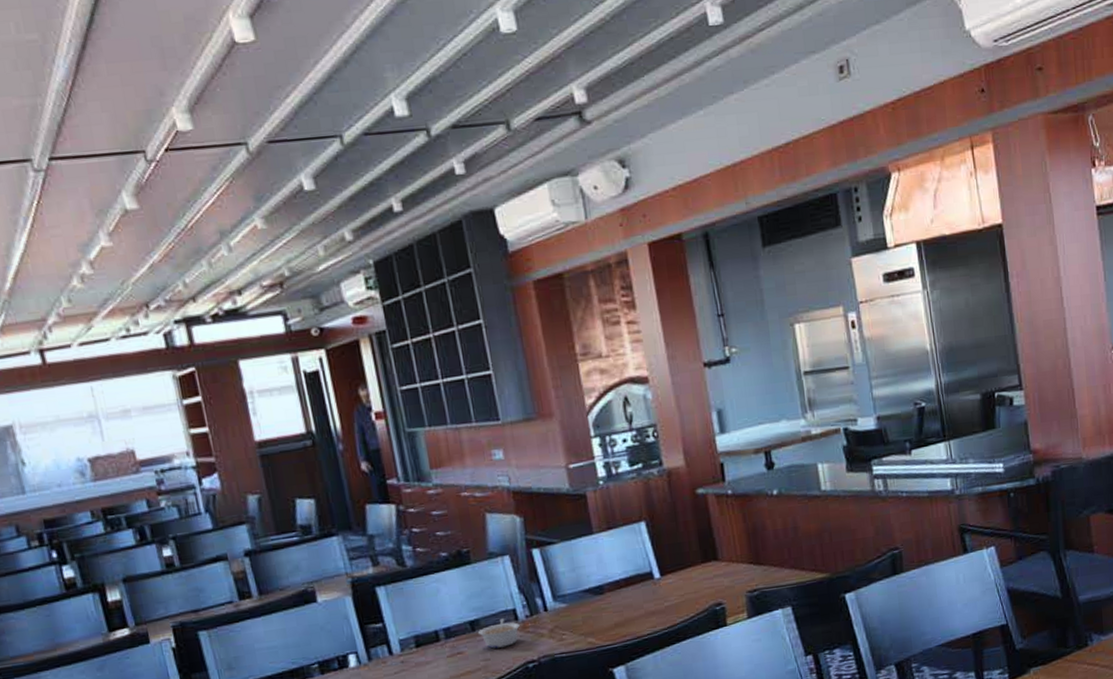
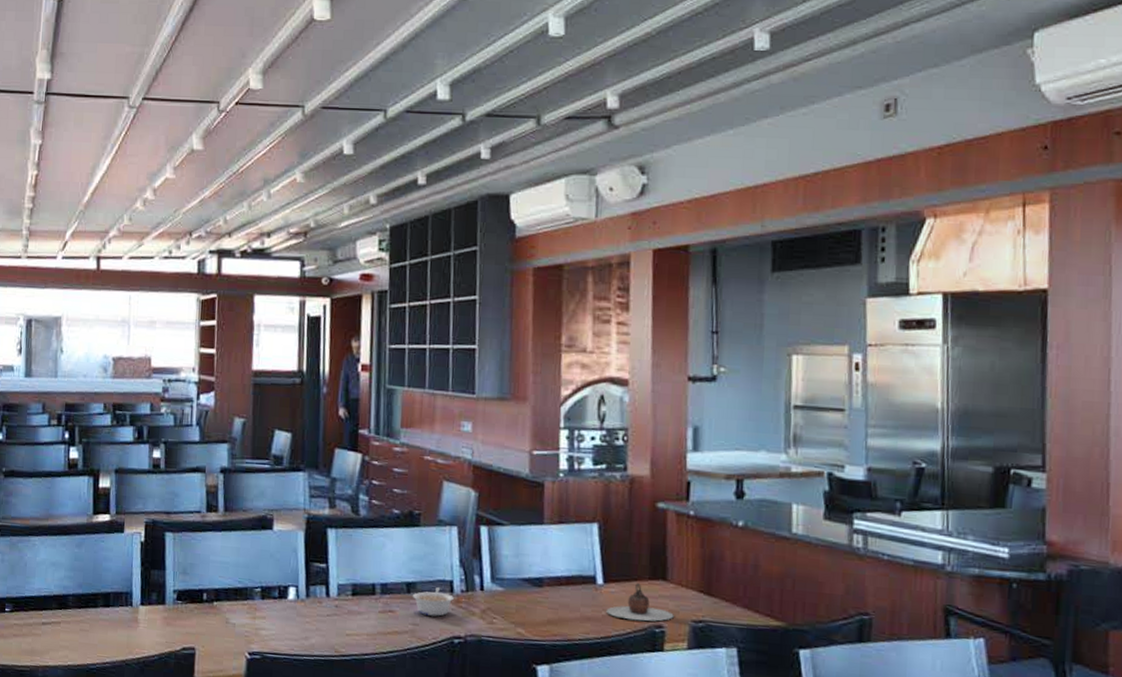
teapot: none [668,569,731,606] -> present [606,583,674,622]

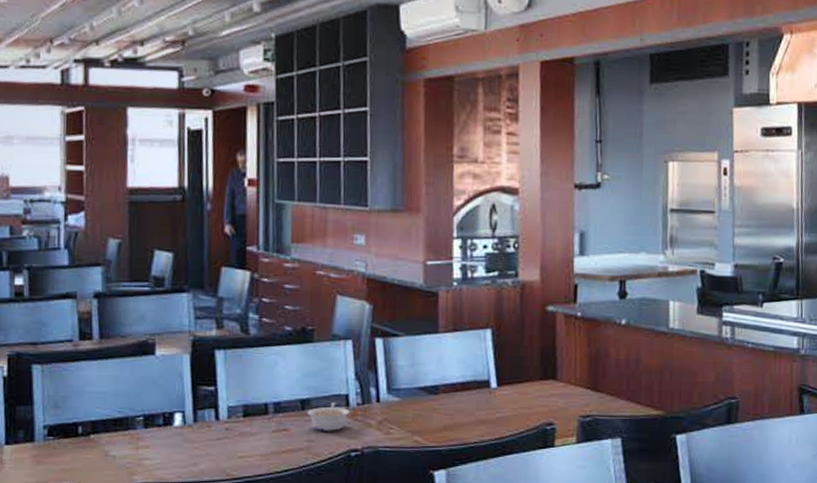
teapot: present [606,583,674,622] -> none [500,384,564,420]

